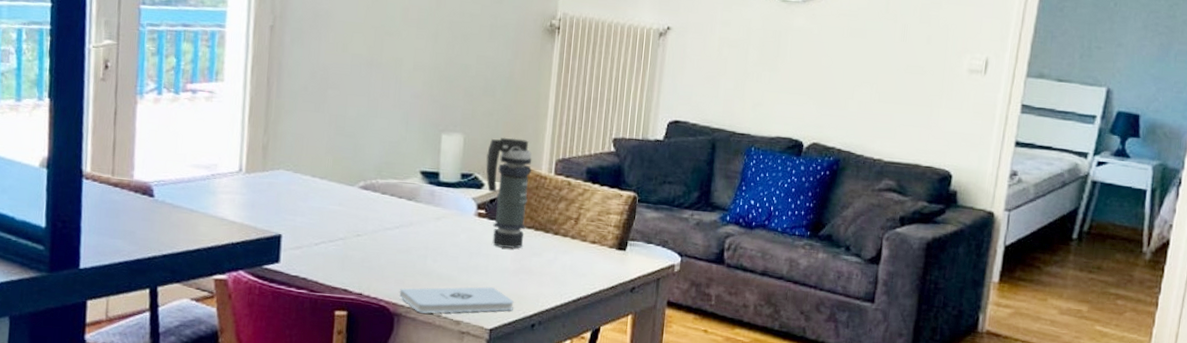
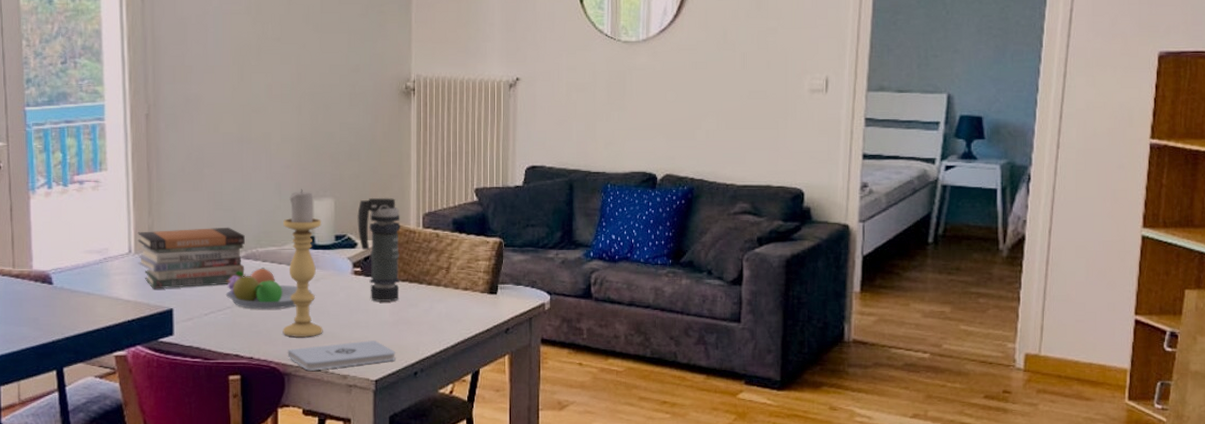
book stack: none [248,150,365,215] -> present [138,227,245,289]
fruit bowl: none [339,200,432,246] -> present [225,268,313,310]
candle holder: none [396,121,449,278] -> present [283,189,323,338]

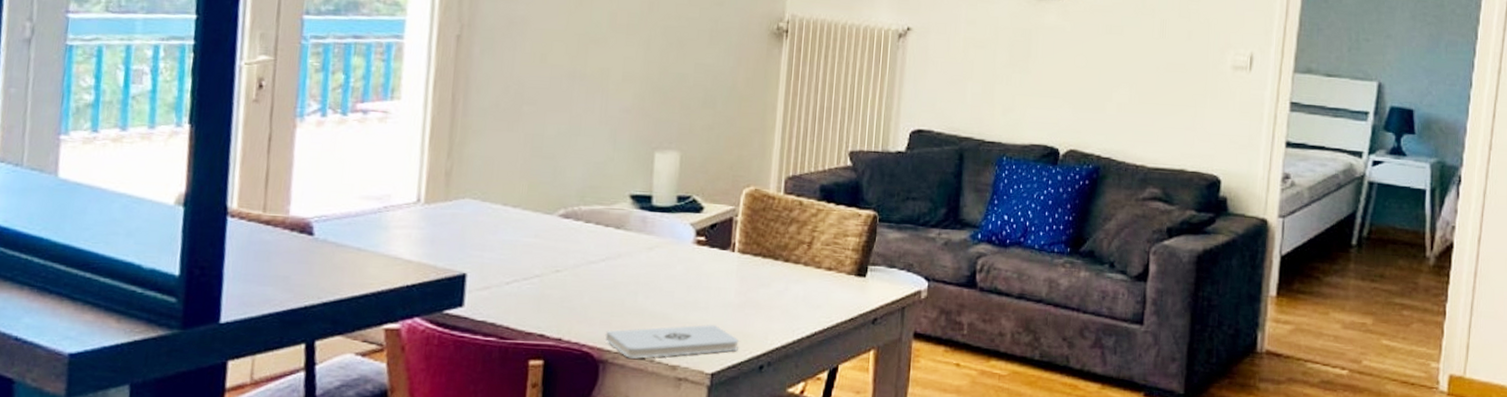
book stack: present [138,227,245,289] -> none [427,176,566,249]
fruit bowl: present [225,268,313,310] -> none [534,229,644,282]
candle holder: present [283,189,323,338] -> none [602,138,663,318]
smoke grenade: present [357,197,401,302] -> none [705,153,758,279]

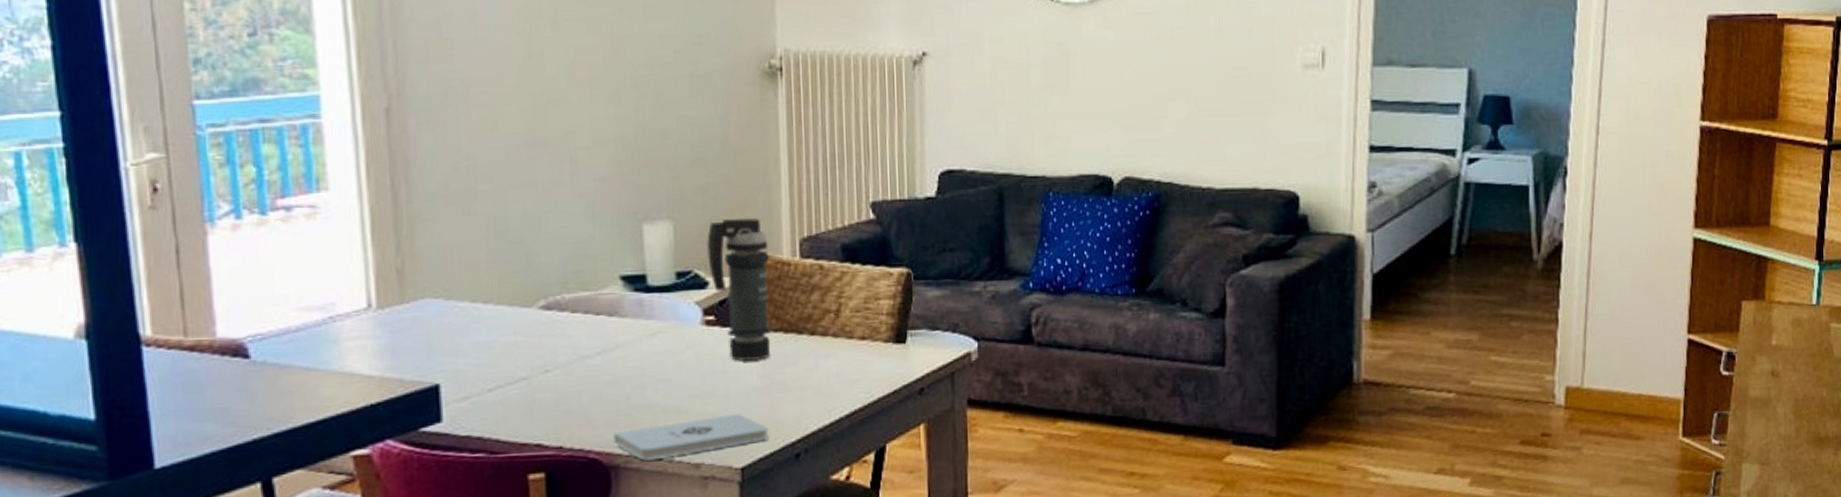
smoke grenade: none [705,153,758,279] -> present [707,217,772,361]

